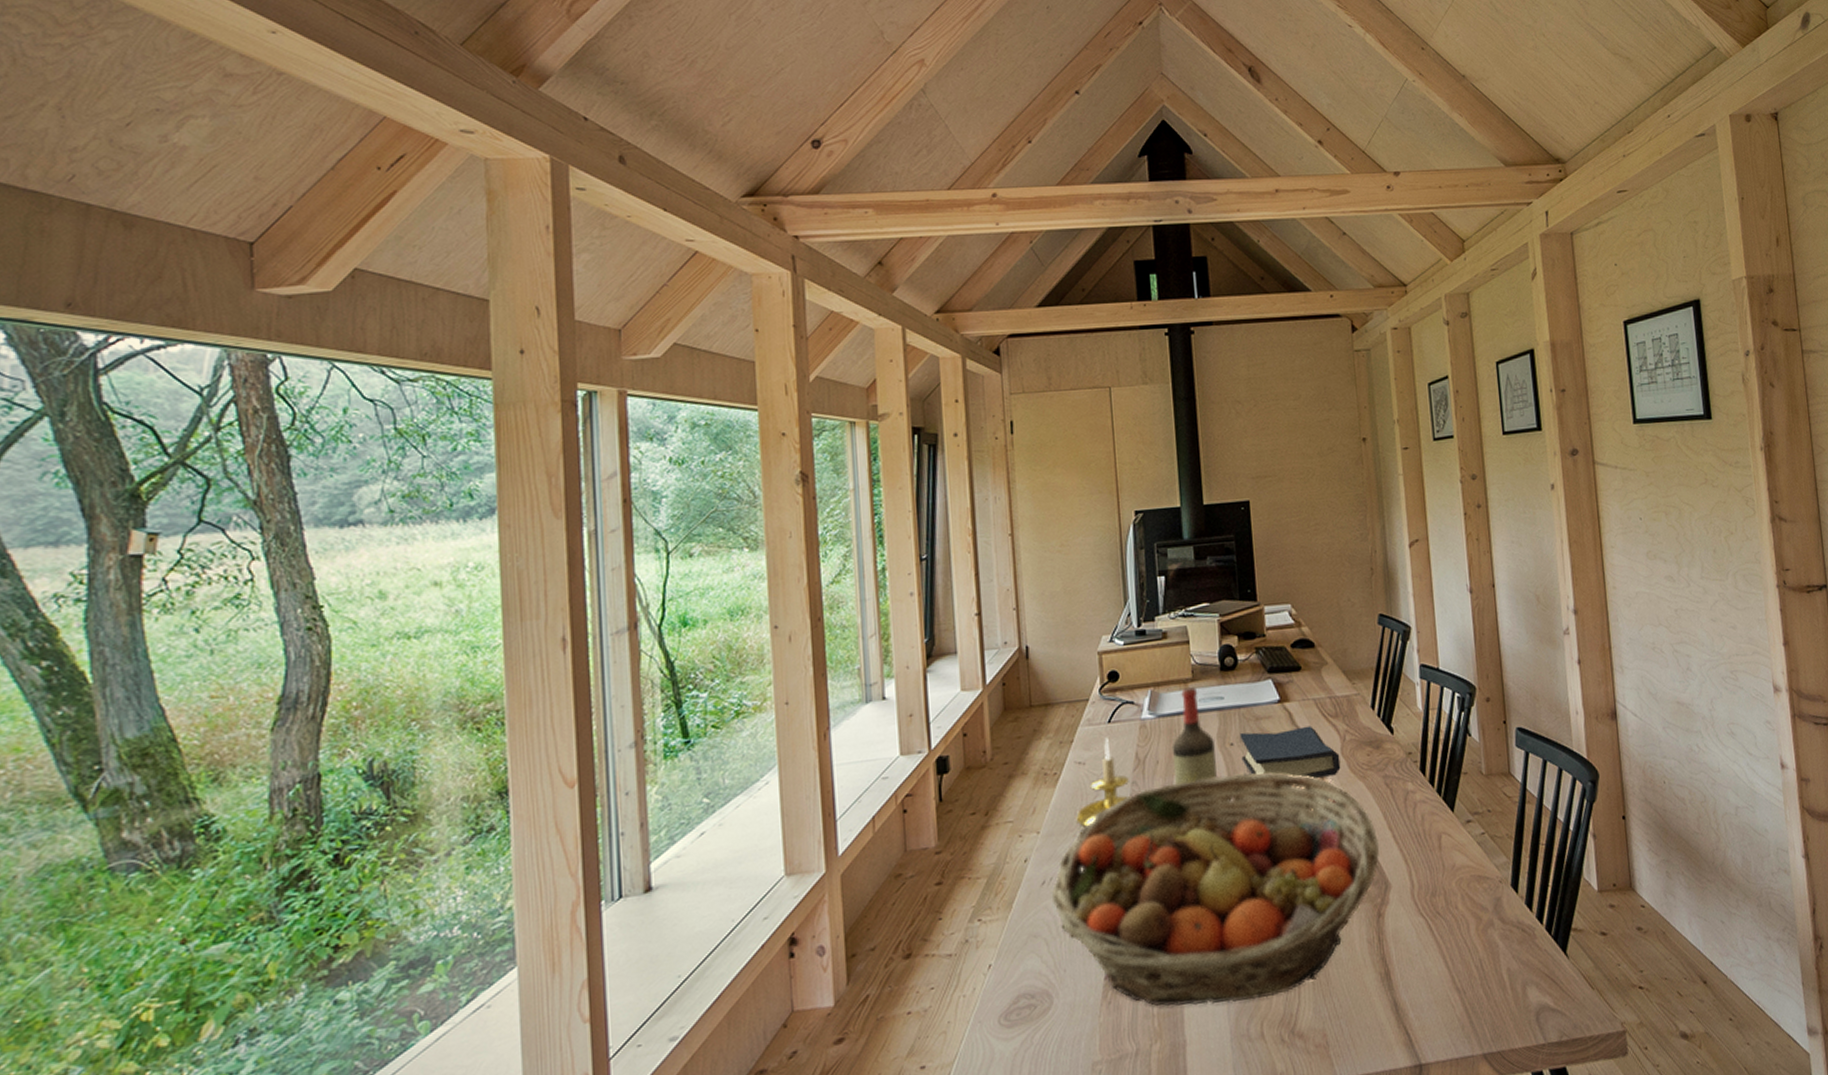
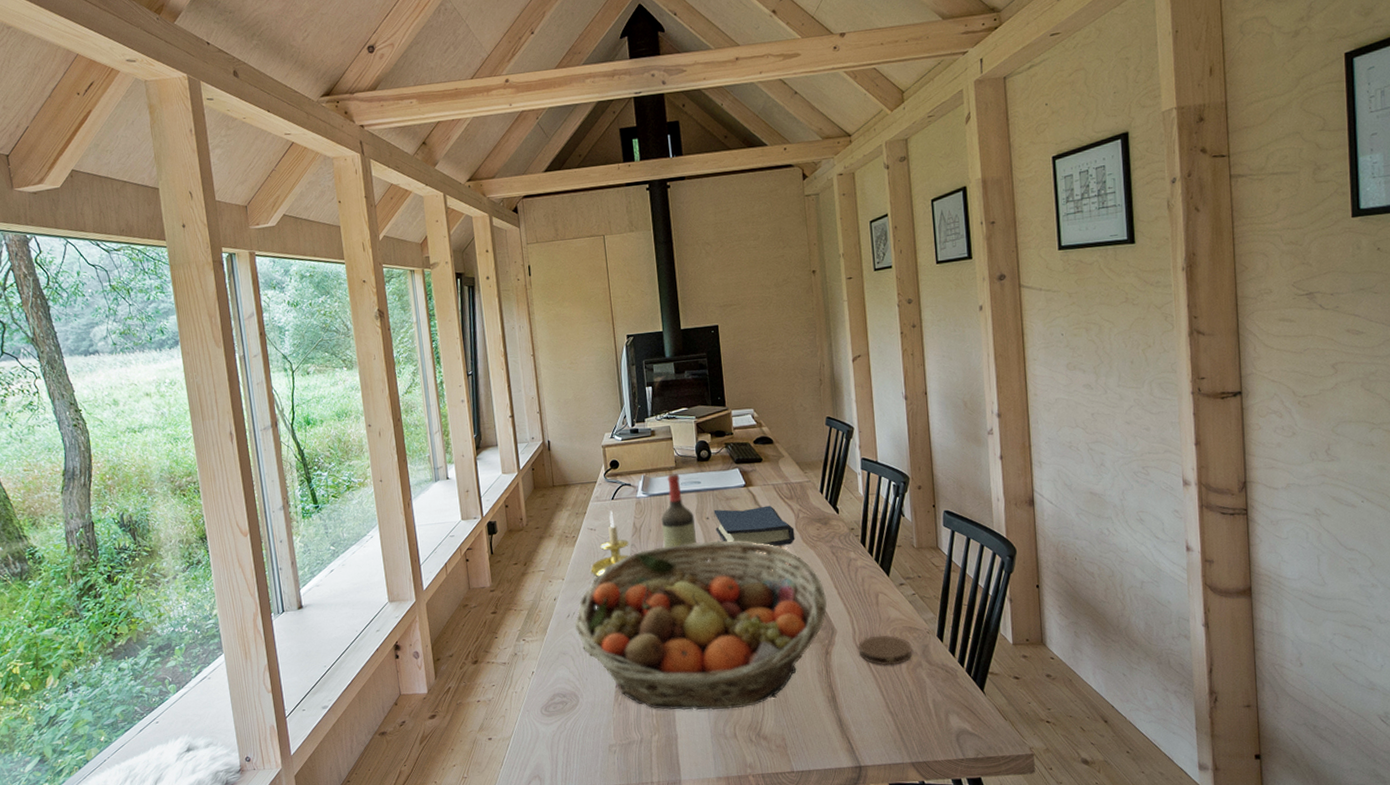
coaster: none [1417,888,1482,928] -> present [858,635,912,666]

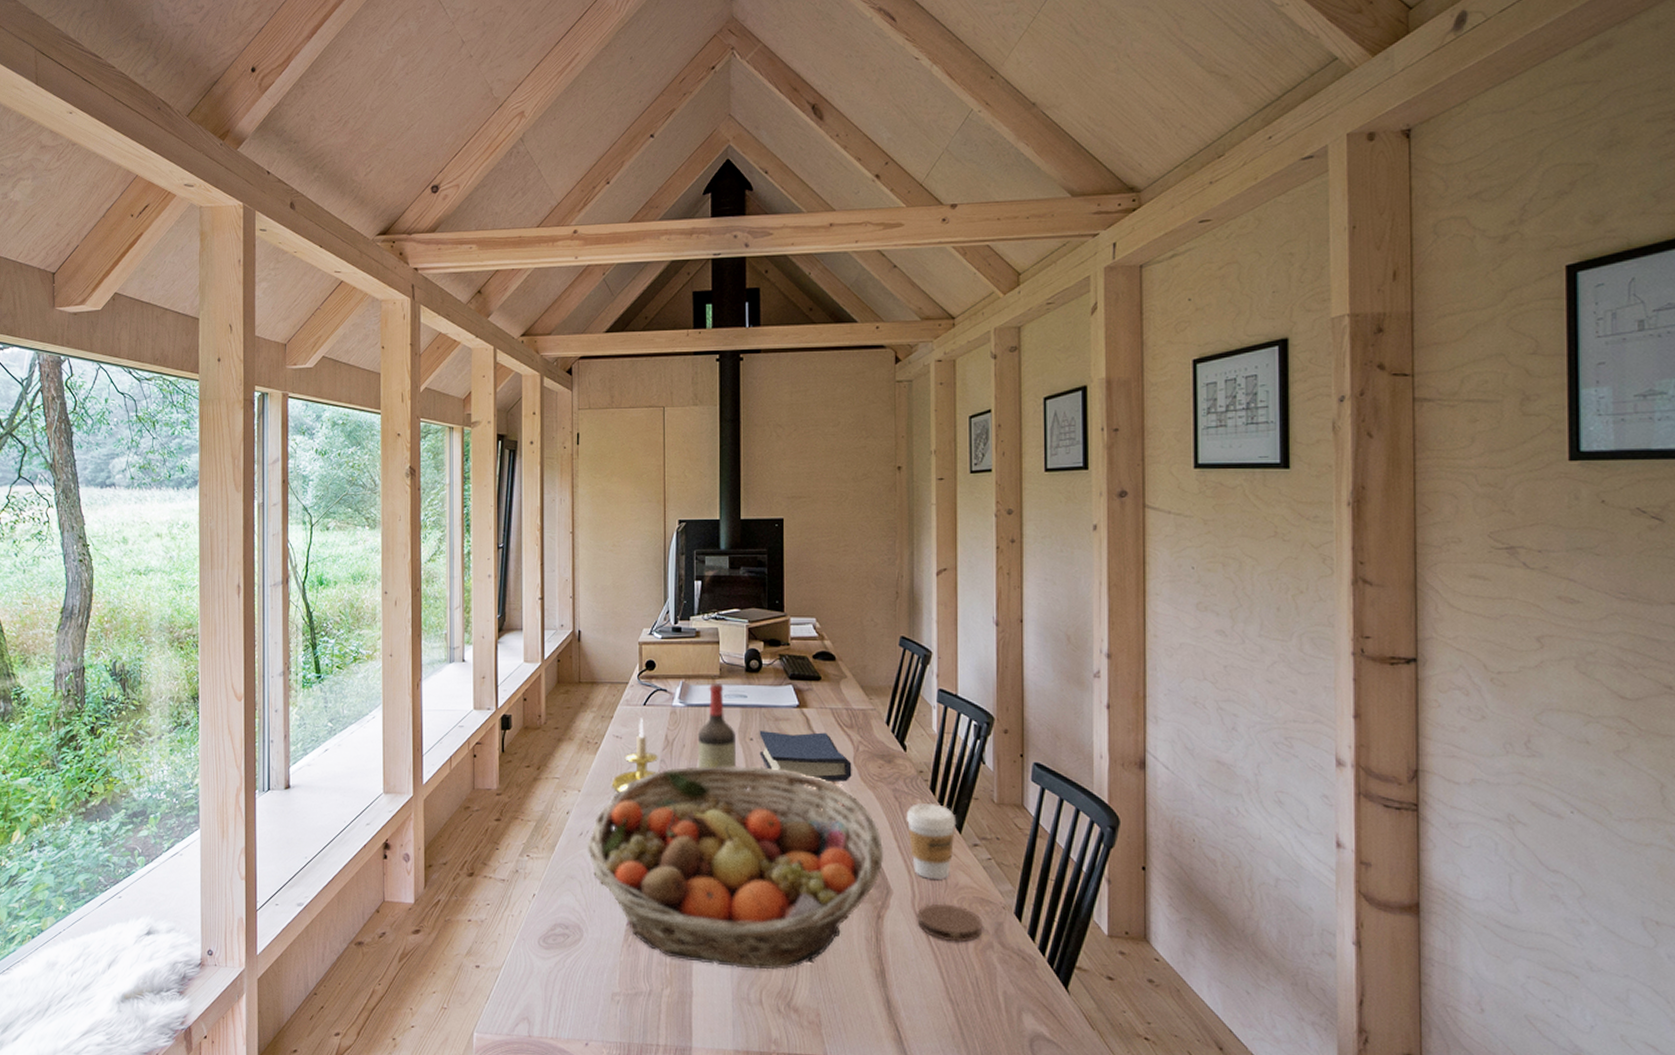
coffee cup: none [843,554,885,617] -> present [906,802,957,881]

